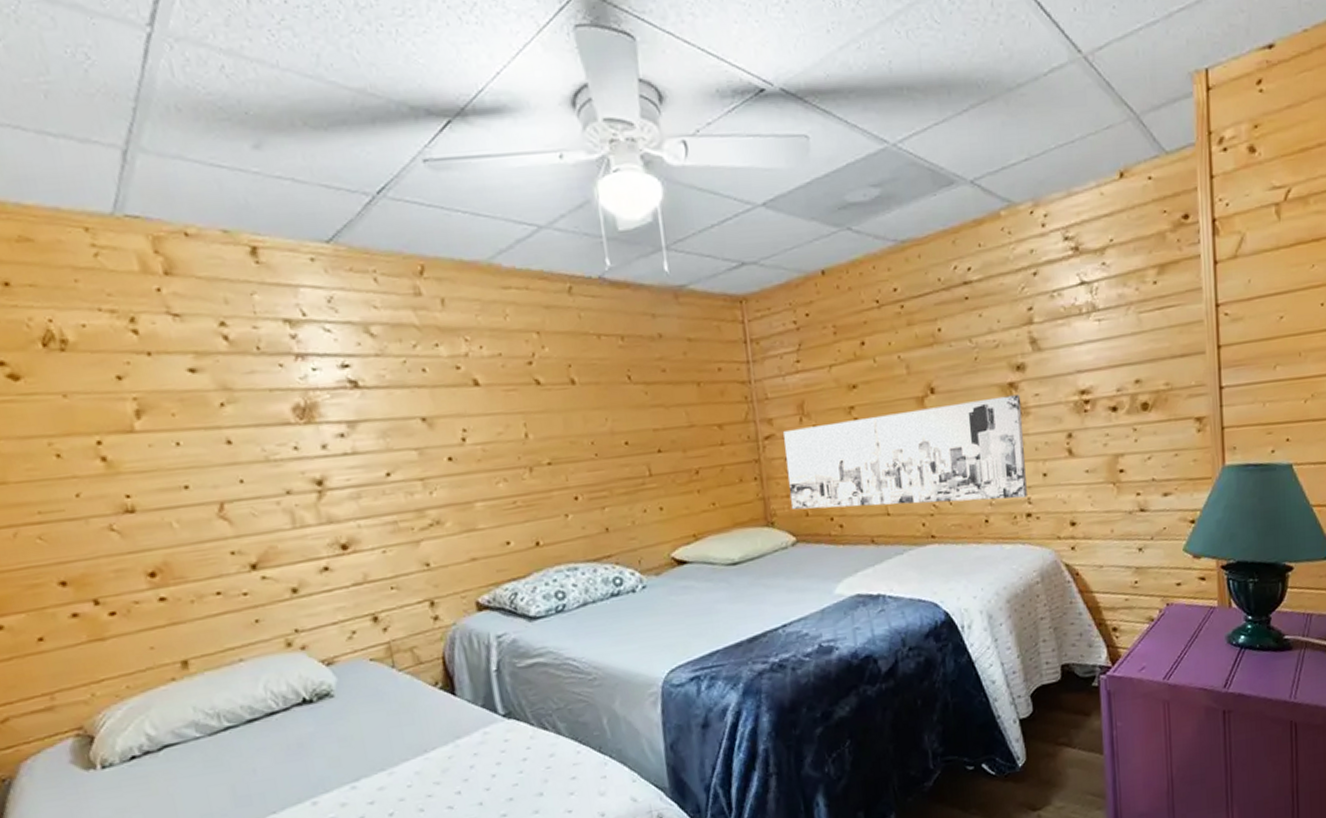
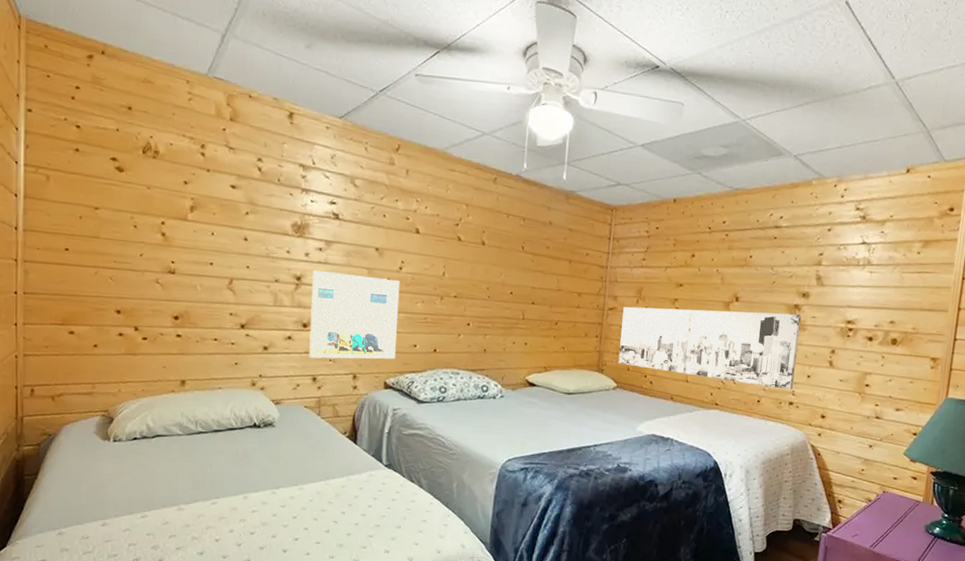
wall art: none [337,457,484,591] -> present [309,269,400,360]

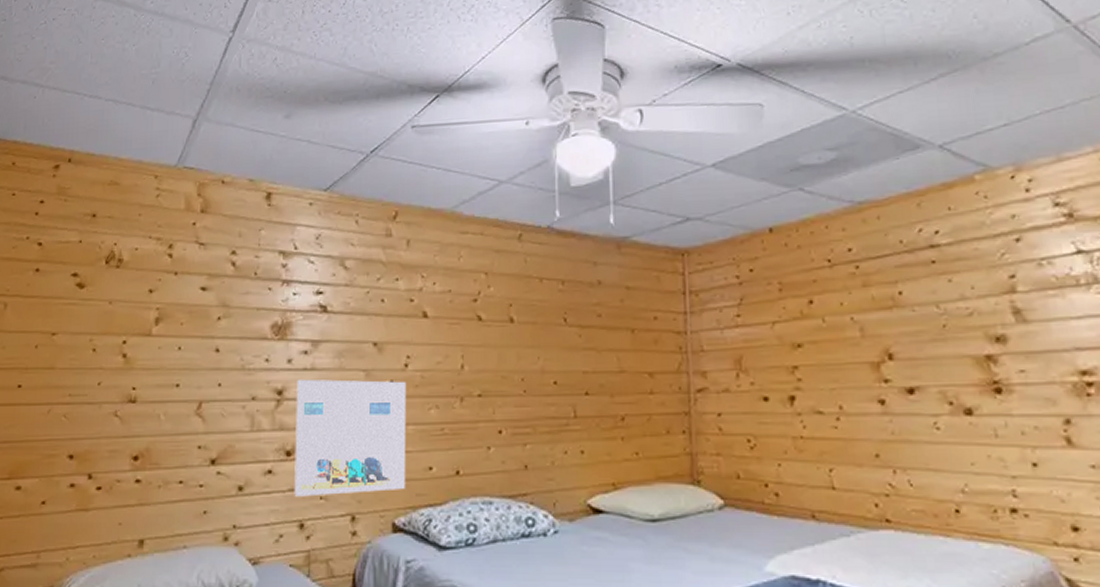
wall art: present [618,306,802,390] -> none [718,369,1011,489]

